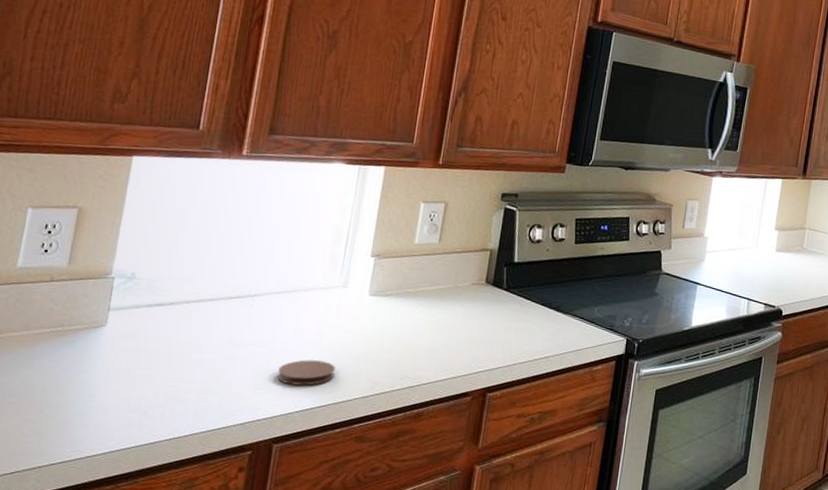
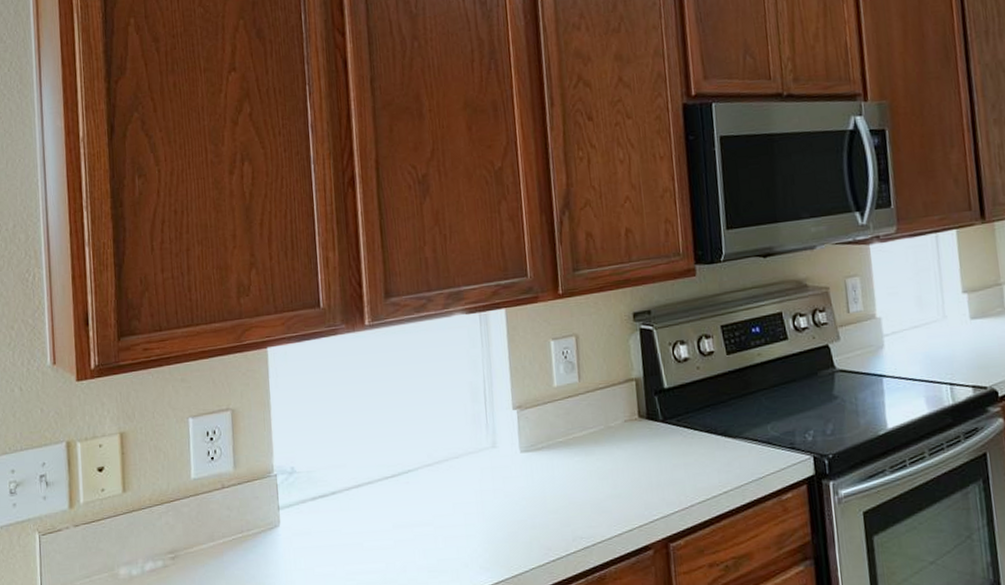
coaster: present [276,359,335,386] -> none [448,531,505,563]

